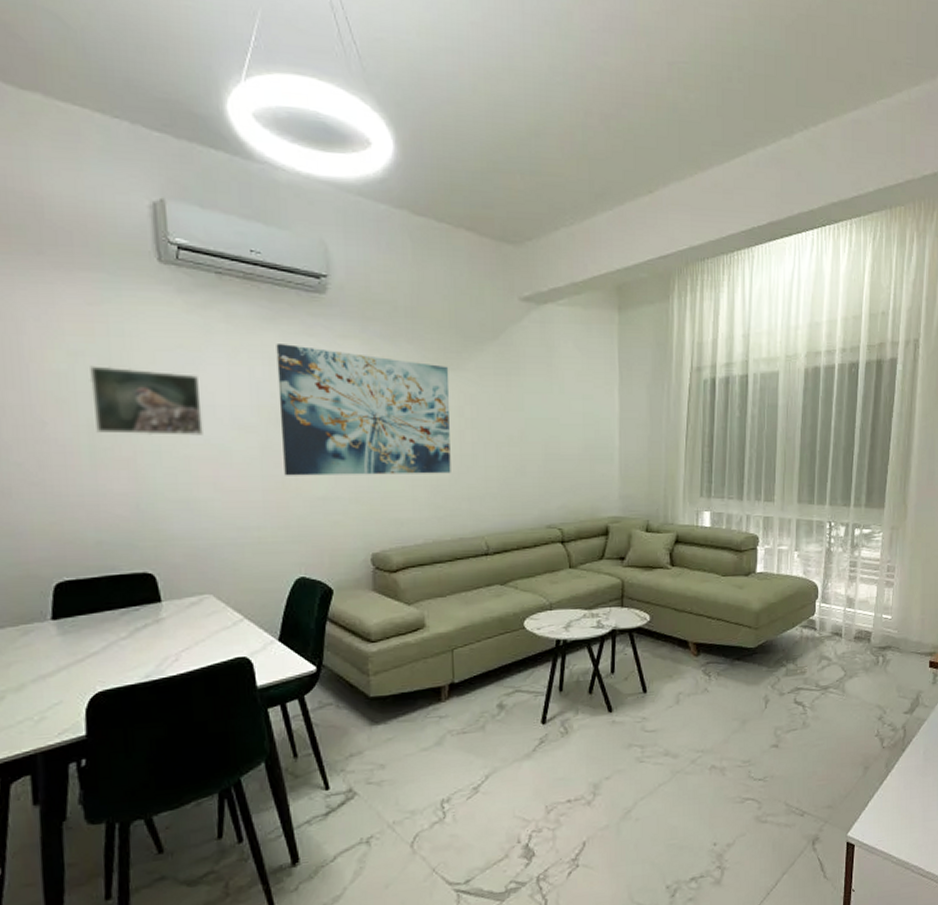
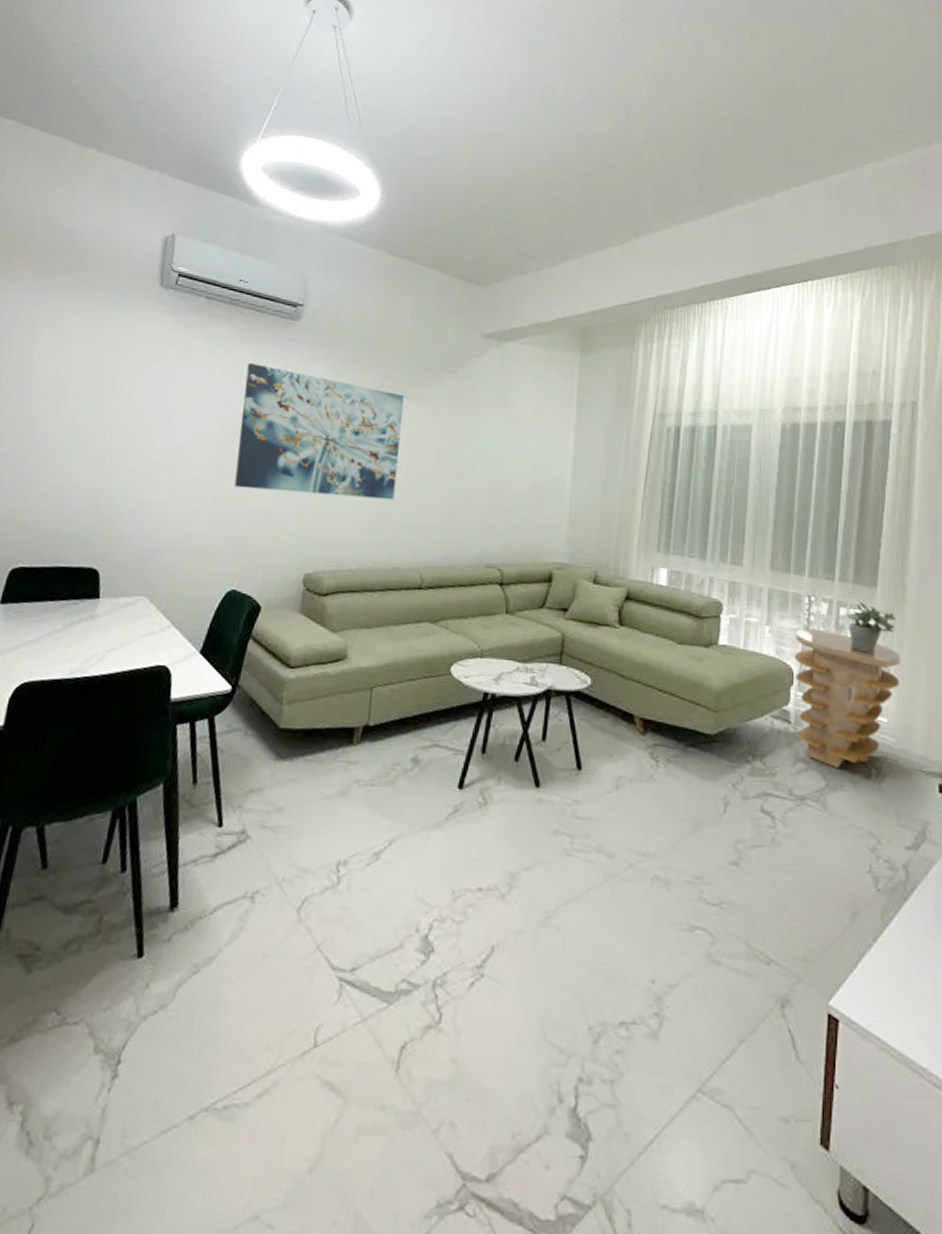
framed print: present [89,366,203,436] -> none [77,371,174,442]
side table: none [818,549,903,660] -> present [794,628,901,768]
potted plant: none [860,522,899,564] -> present [847,602,896,653]

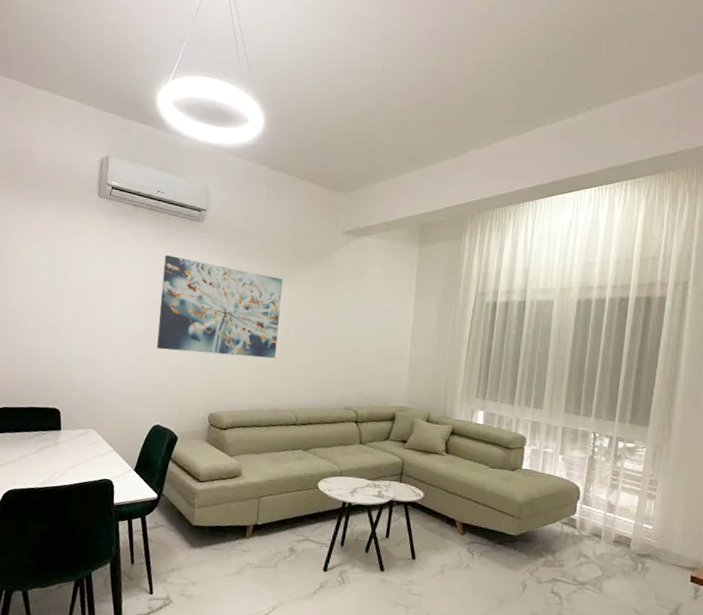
side table: present [794,628,901,768] -> none [581,457,665,562]
potted plant: present [847,602,896,653] -> none [624,438,663,477]

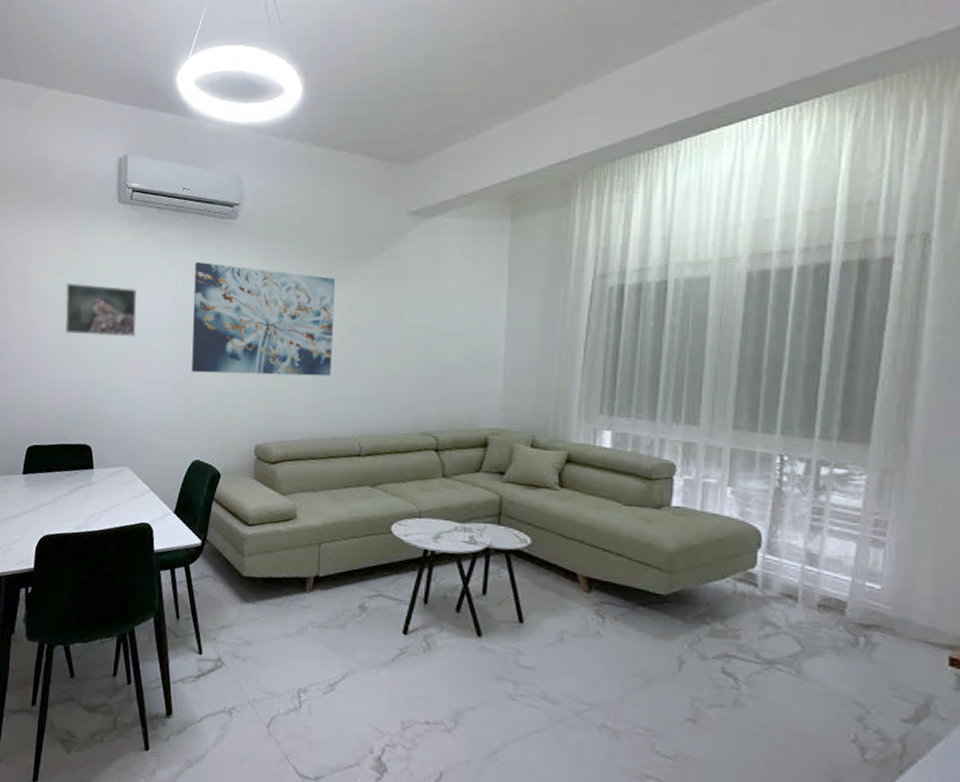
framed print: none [41,262,111,315] -> present [65,283,137,337]

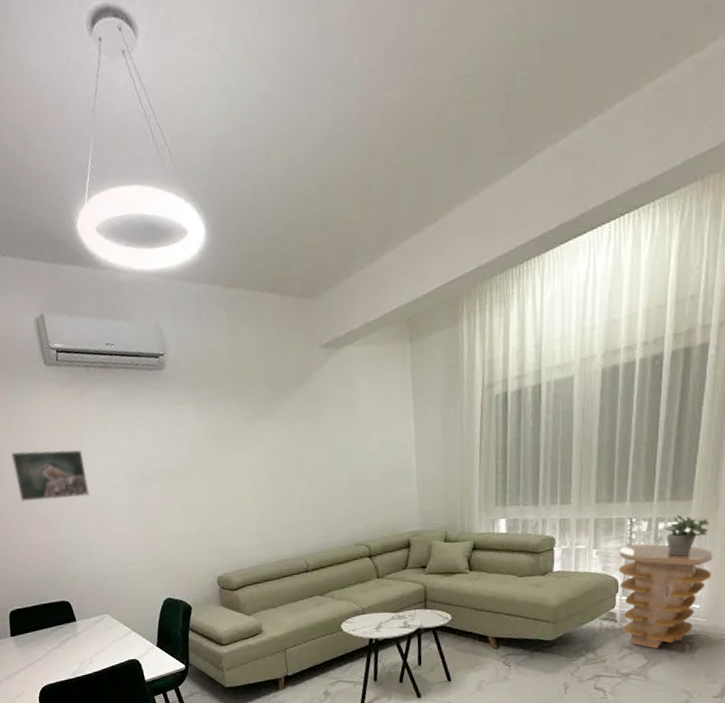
wall art: present [191,262,336,376] -> none [132,415,273,521]
side table: none [762,488,901,634] -> present [618,543,713,649]
potted plant: none [830,461,895,516] -> present [665,515,710,556]

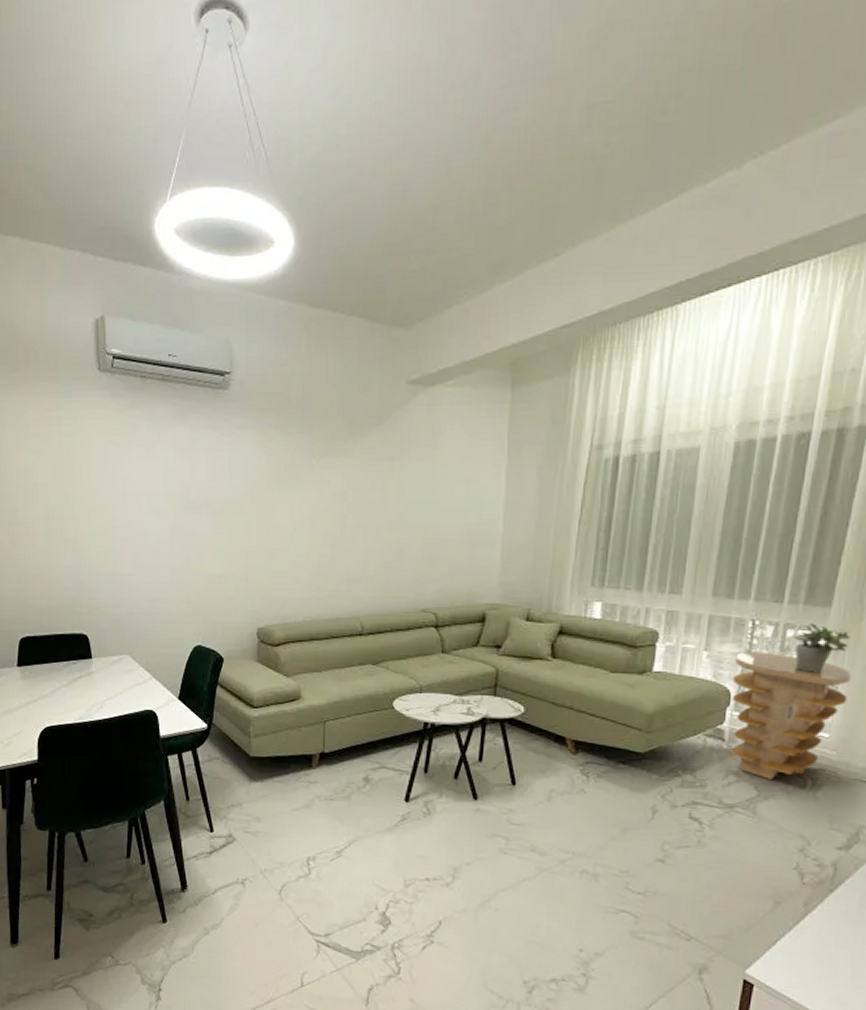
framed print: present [11,450,90,501] -> none [47,461,127,520]

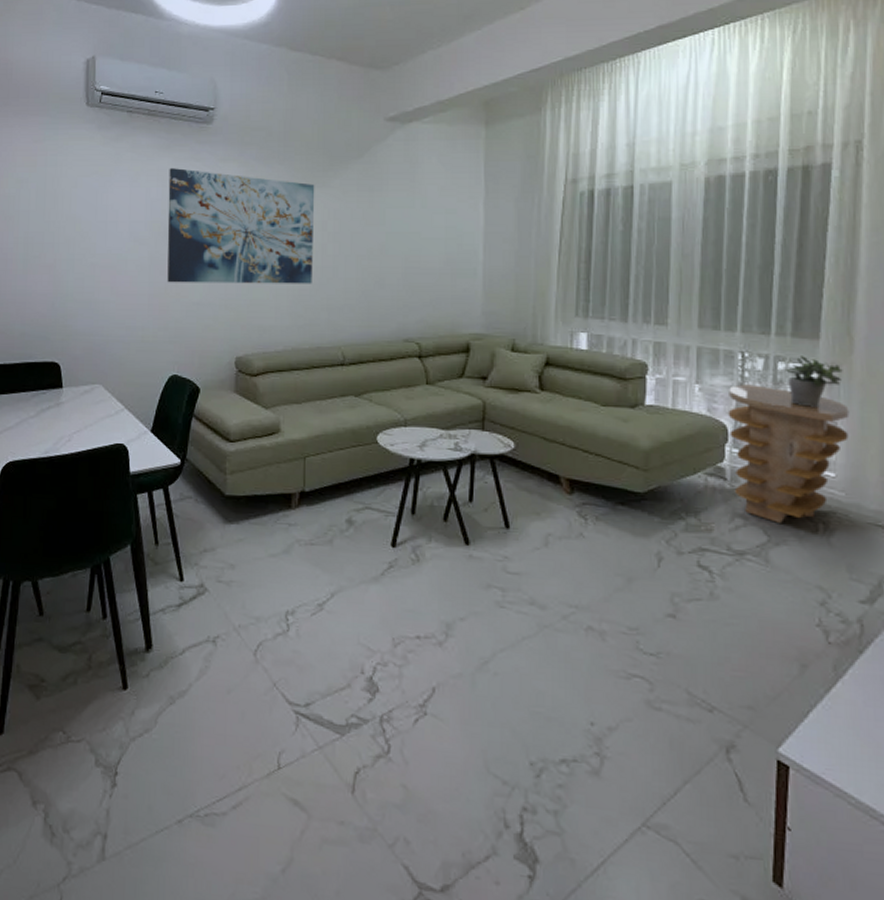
wall art: none [186,437,335,556] -> present [167,168,315,284]

